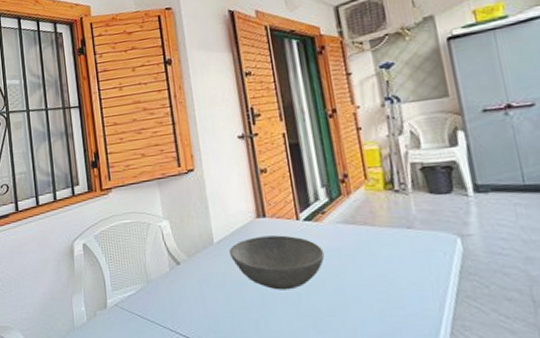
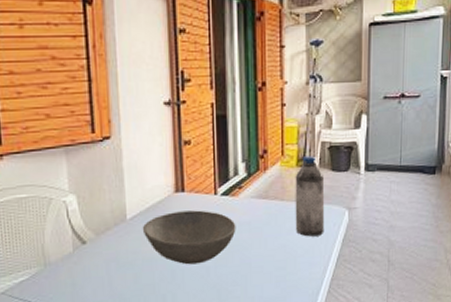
water bottle: none [384,178,433,267] -> present [295,156,325,237]

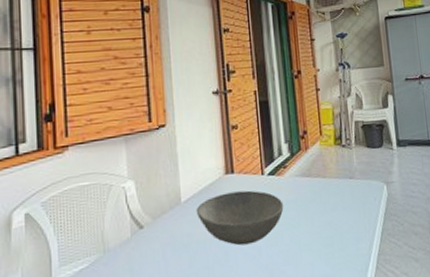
water bottle: present [295,156,325,237] -> none [334,134,367,212]

